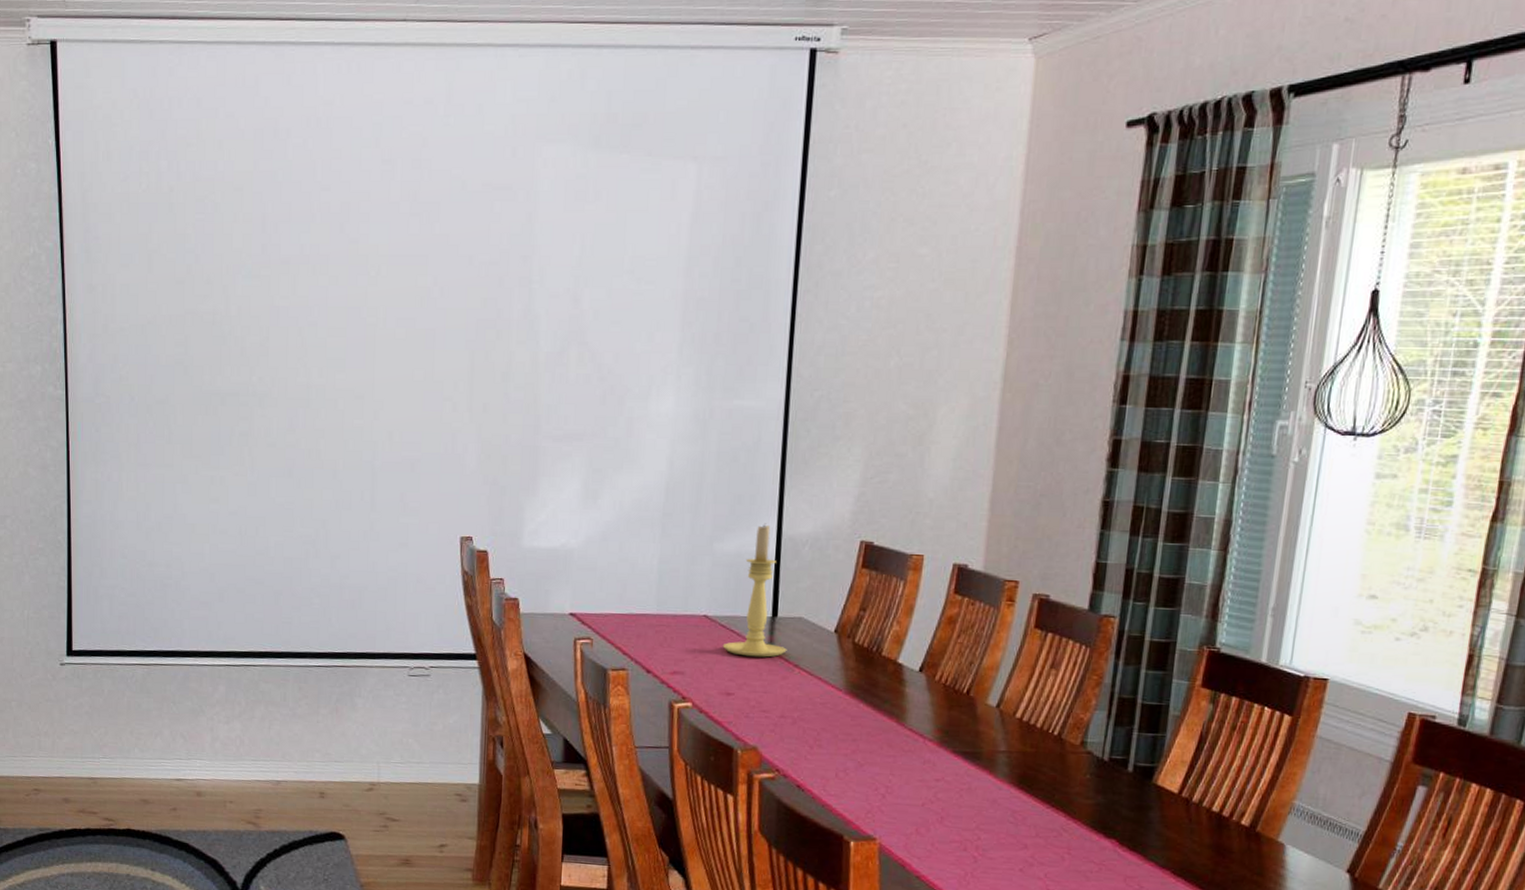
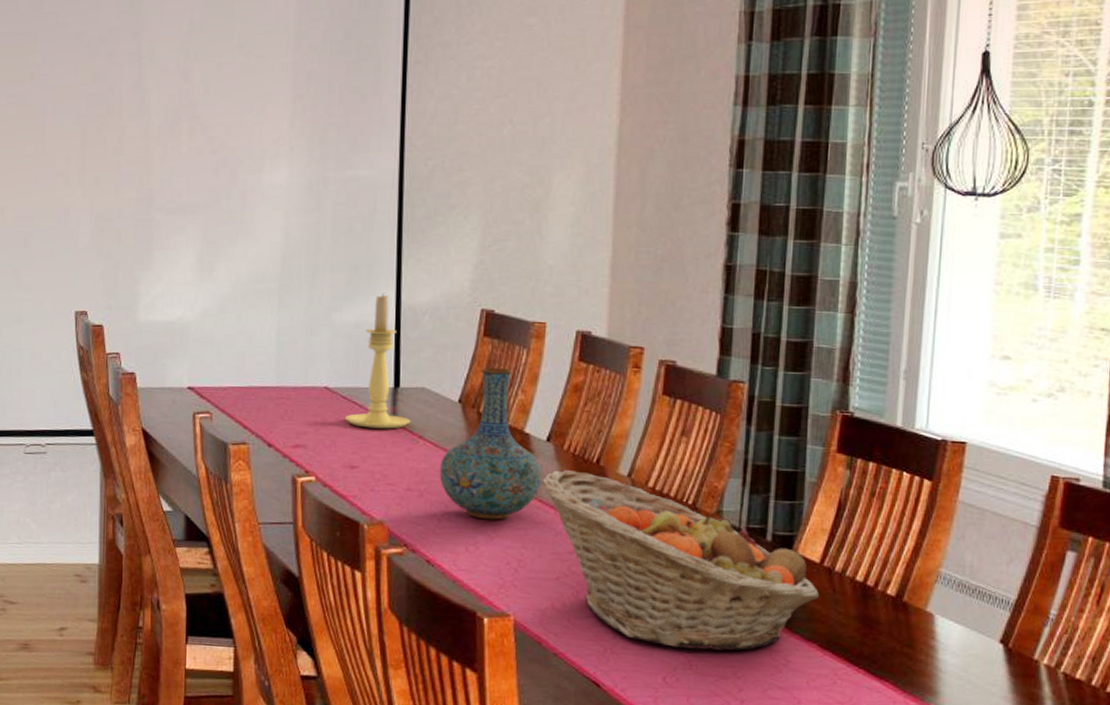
vase: none [813,599,914,747] -> present [439,368,543,520]
fruit basket: none [911,700,1176,876] -> present [541,470,820,651]

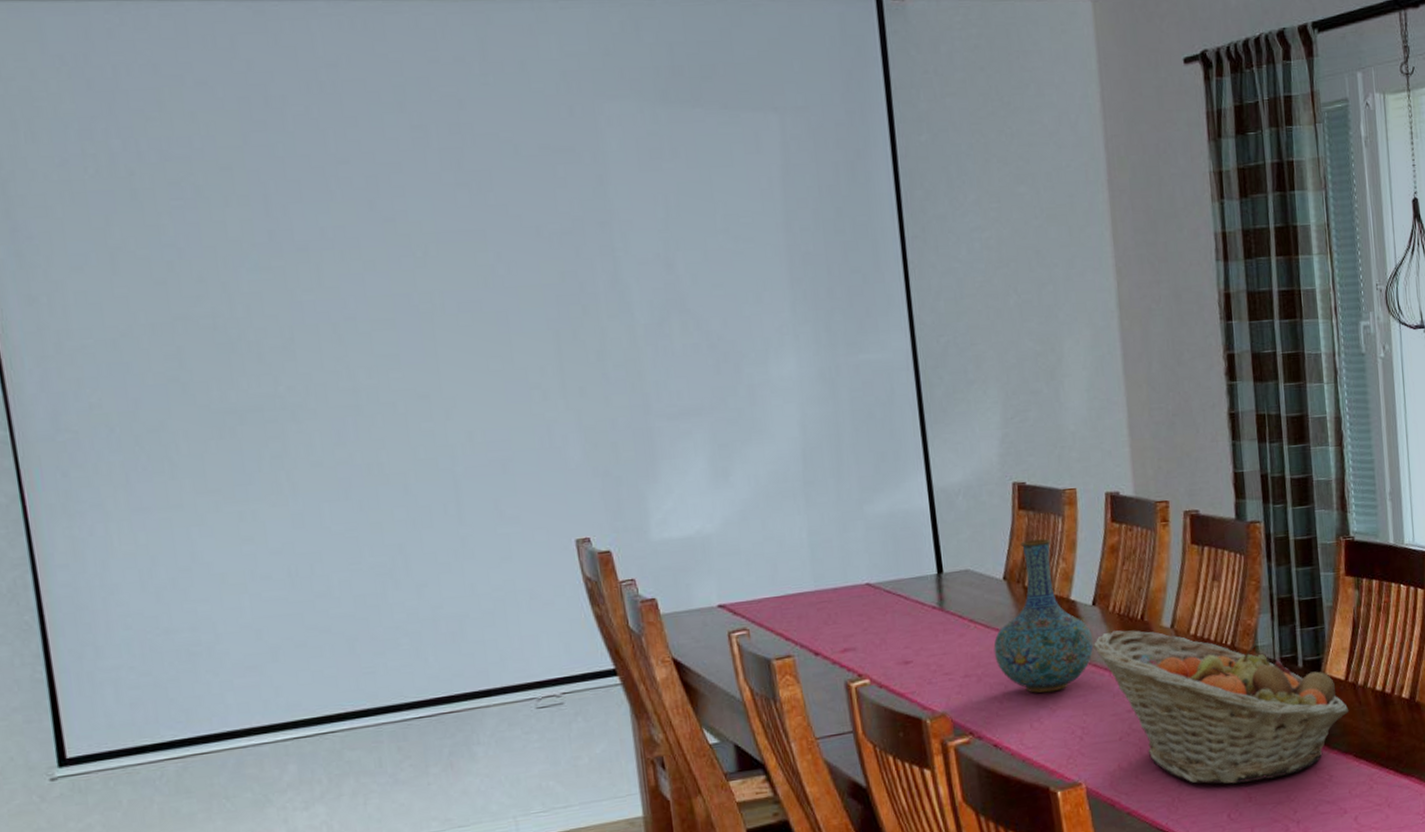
candle holder: present [344,293,411,429] -> none [891,478,959,620]

